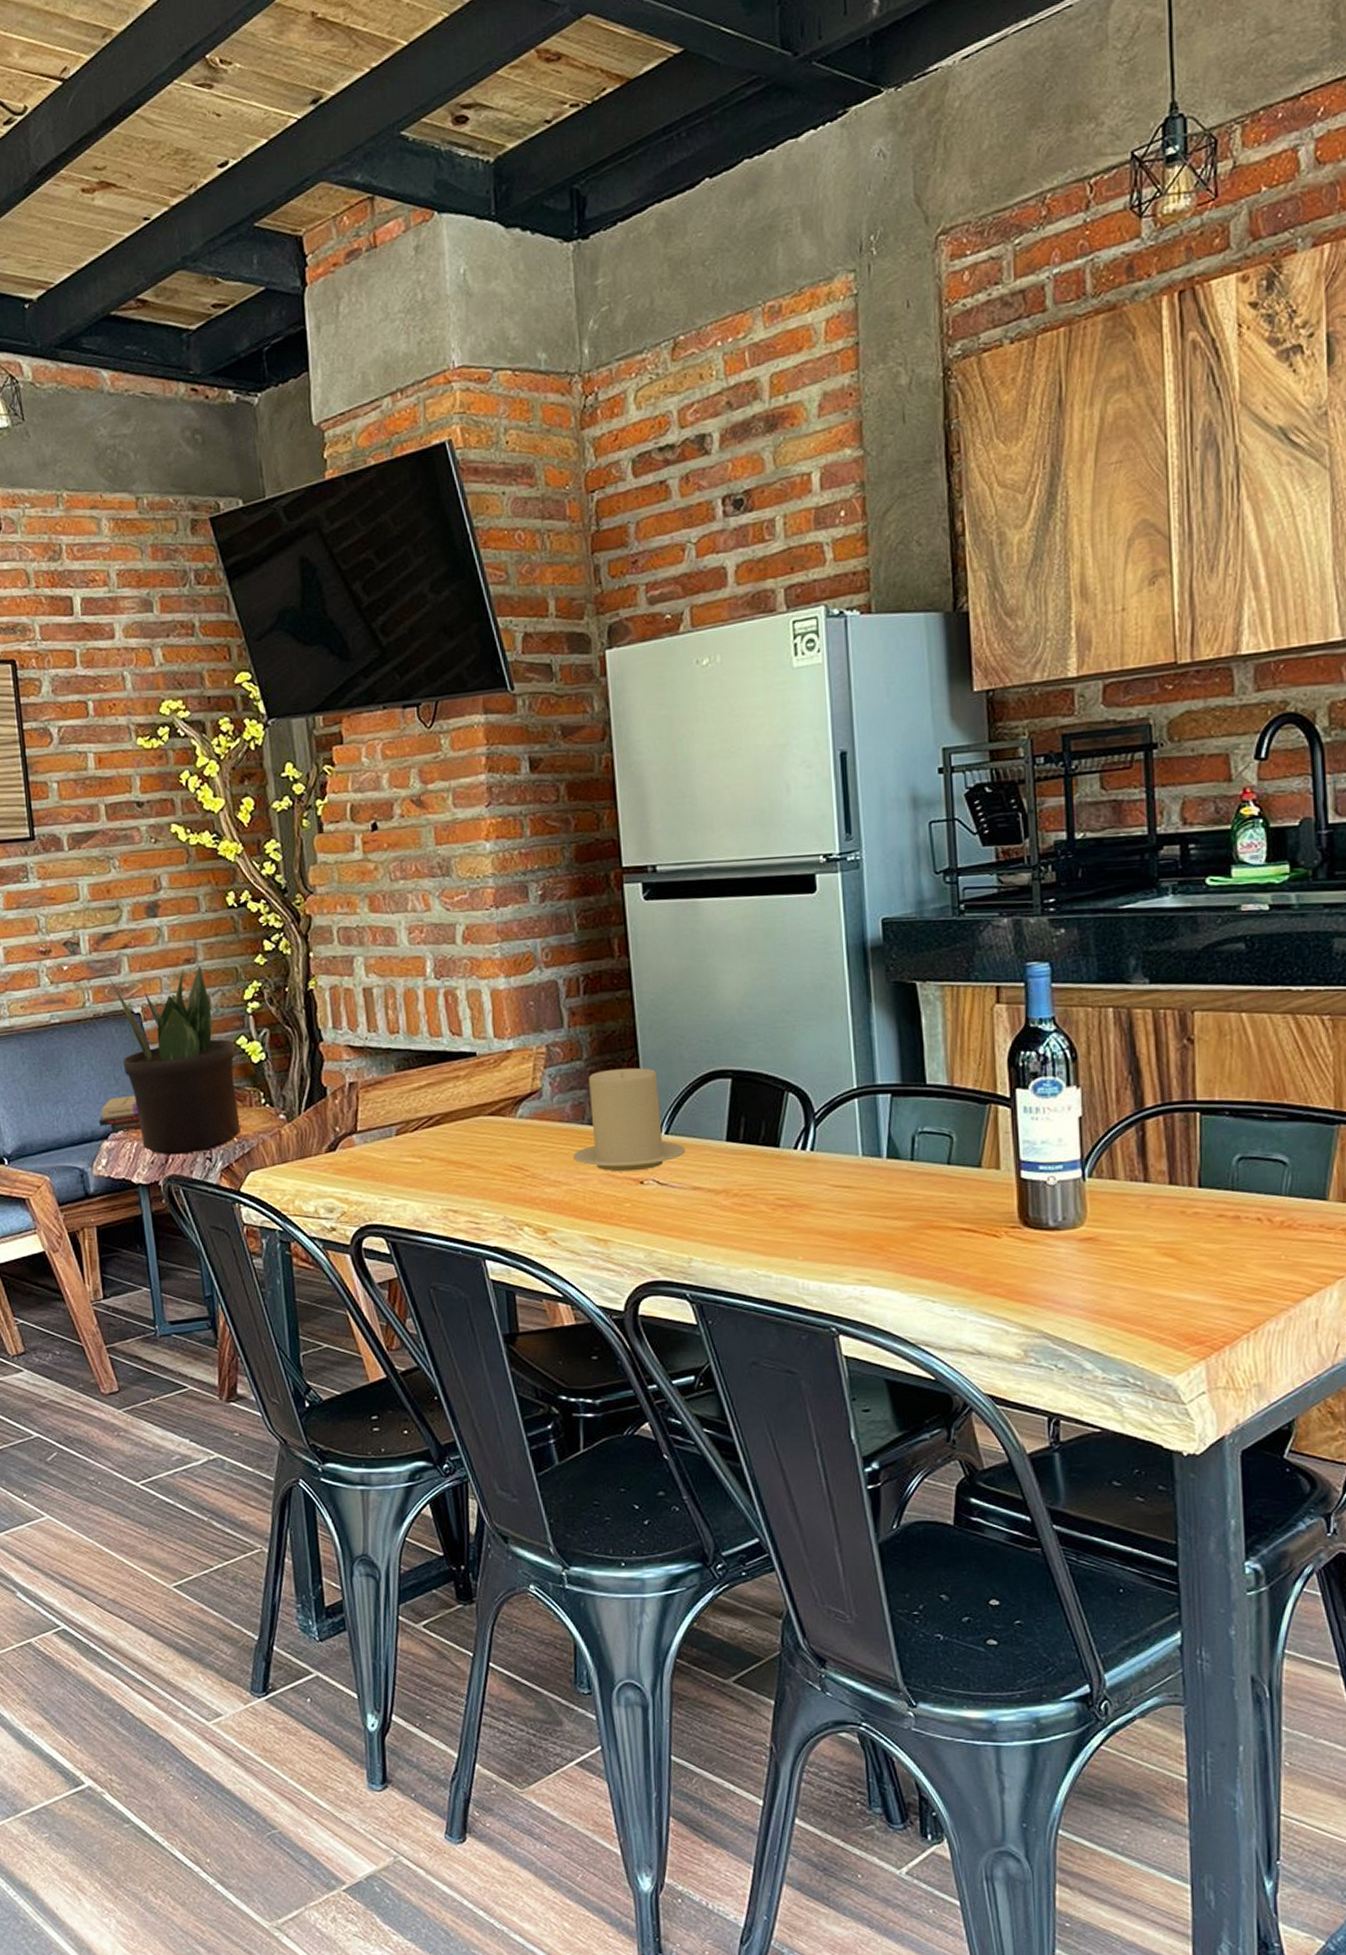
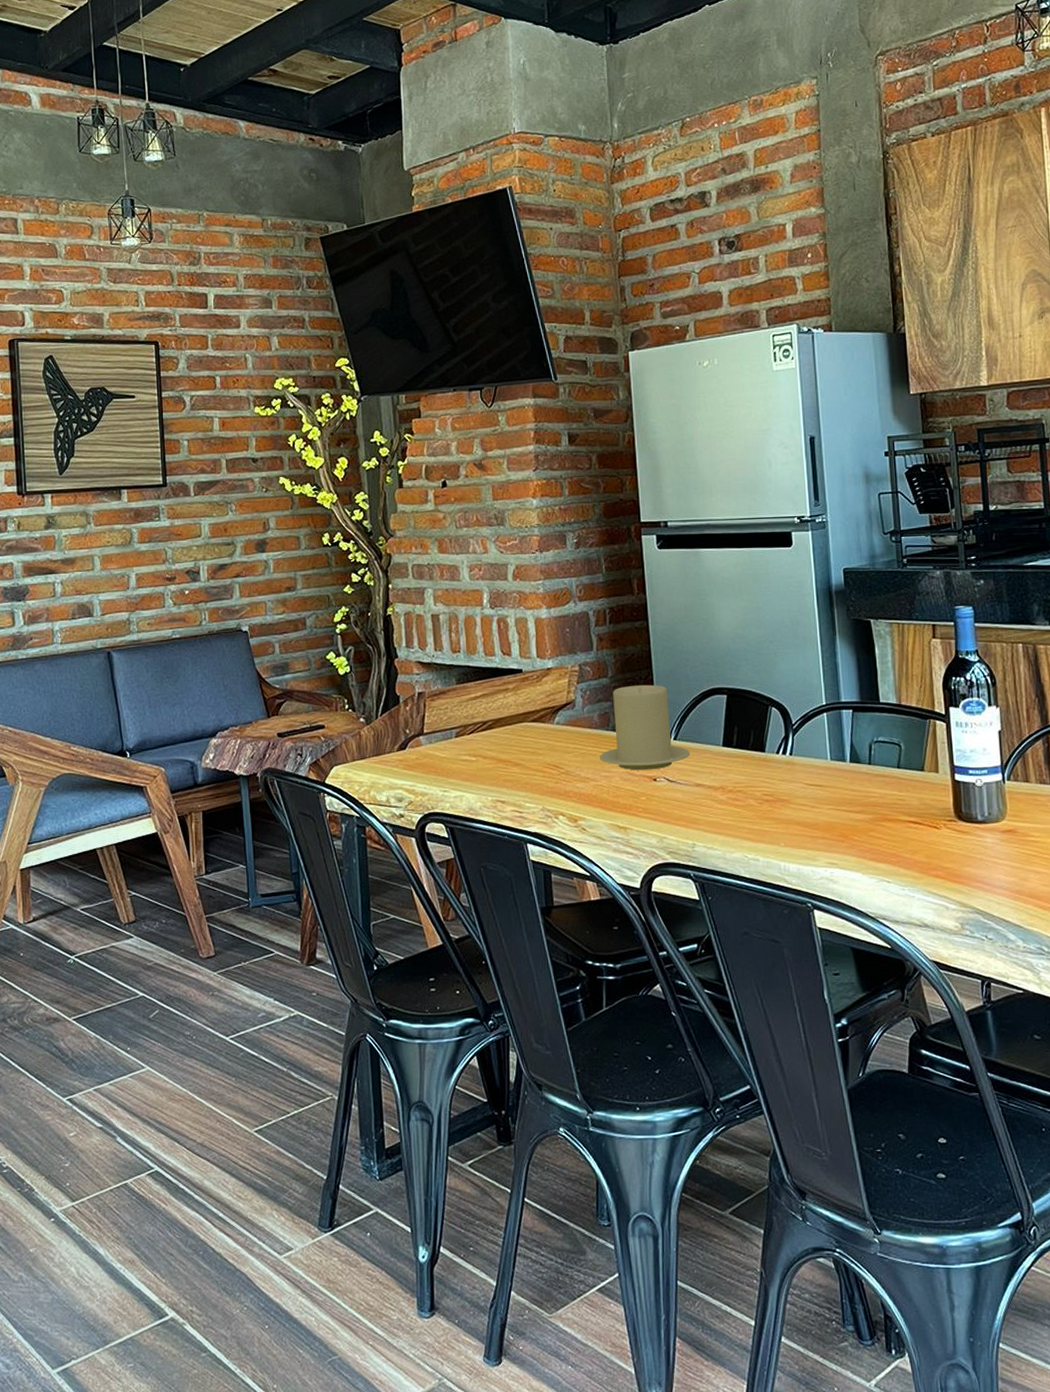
books: present [99,1095,141,1132] -> none [209,700,244,731]
planter: present [108,965,241,1155] -> none [222,593,327,751]

